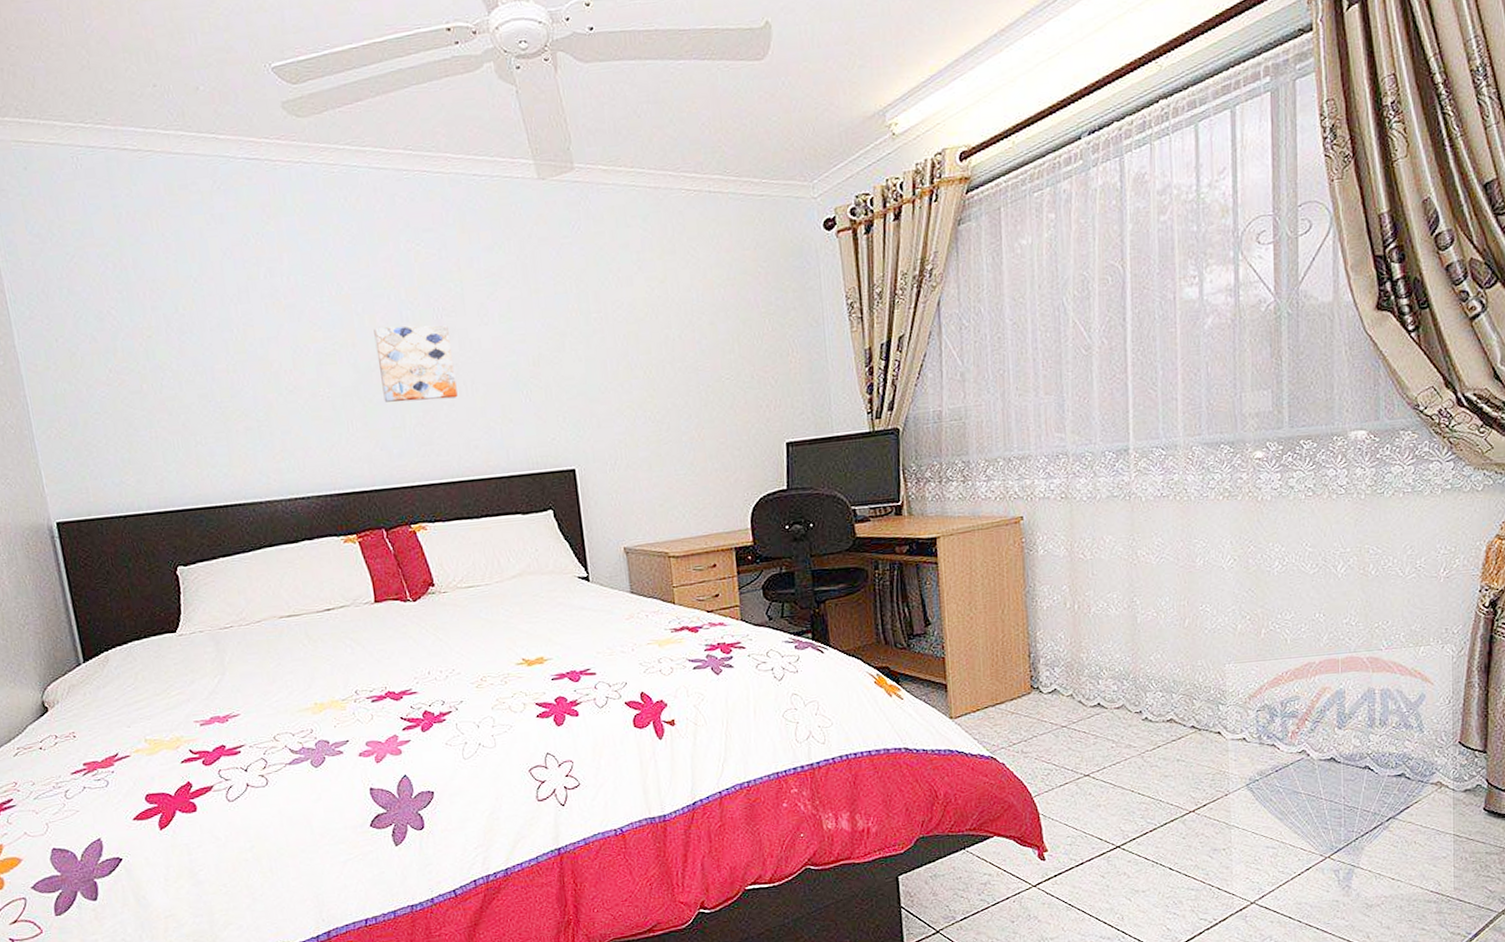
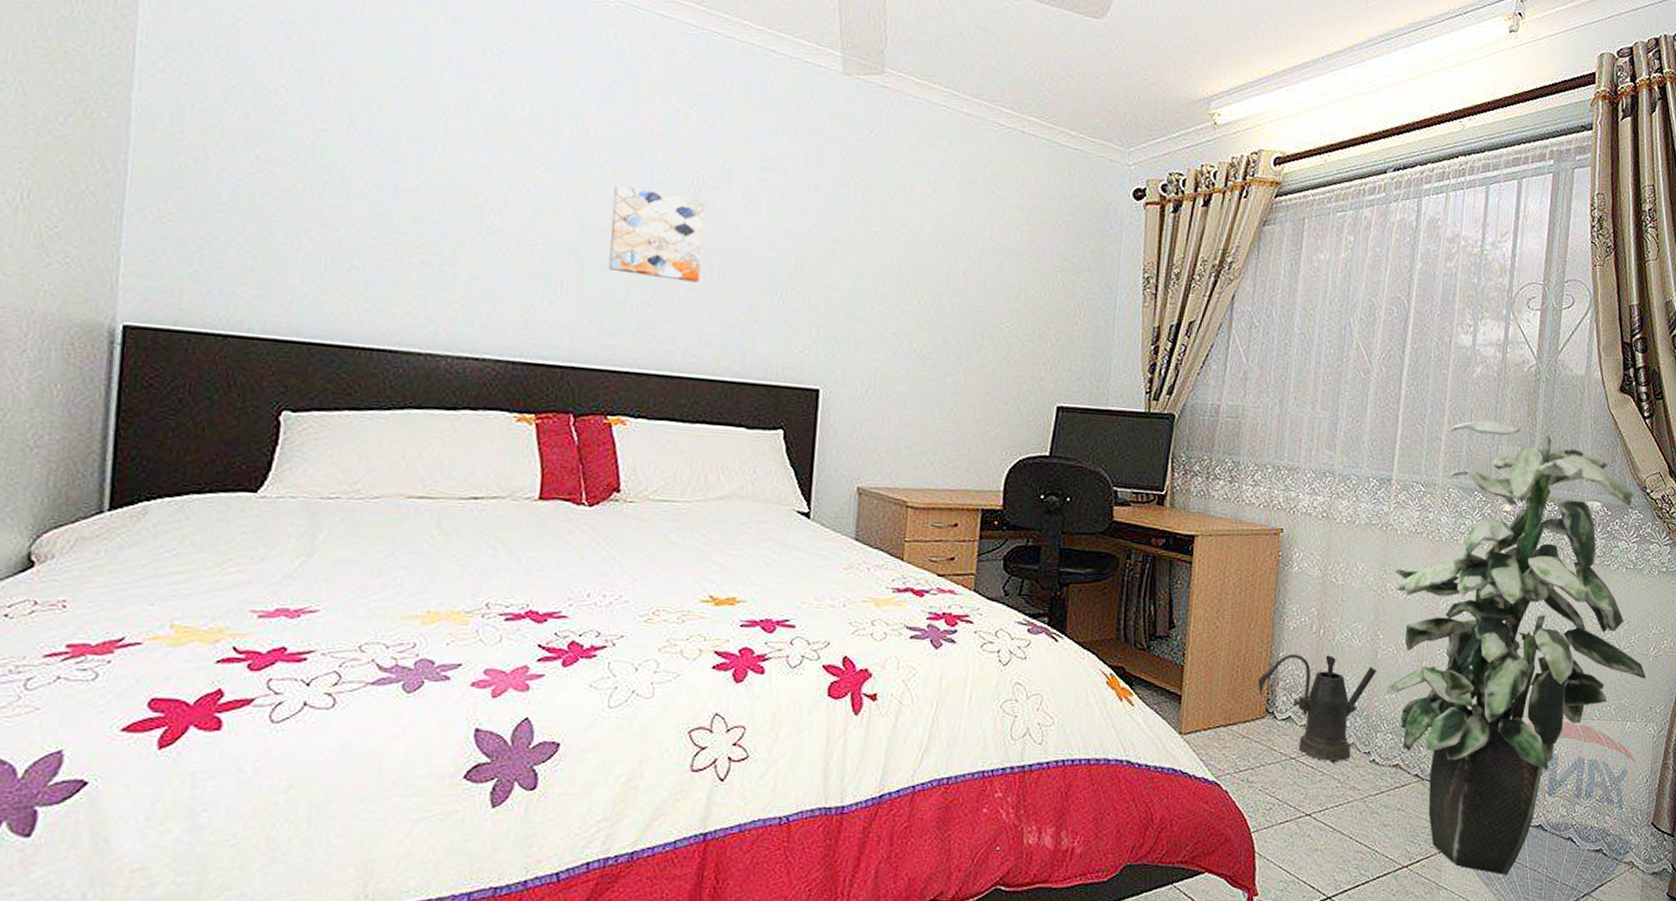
watering can: none [1019,627,1138,726] -> present [1258,653,1377,763]
indoor plant: none [1145,369,1439,809] -> present [1387,420,1647,875]

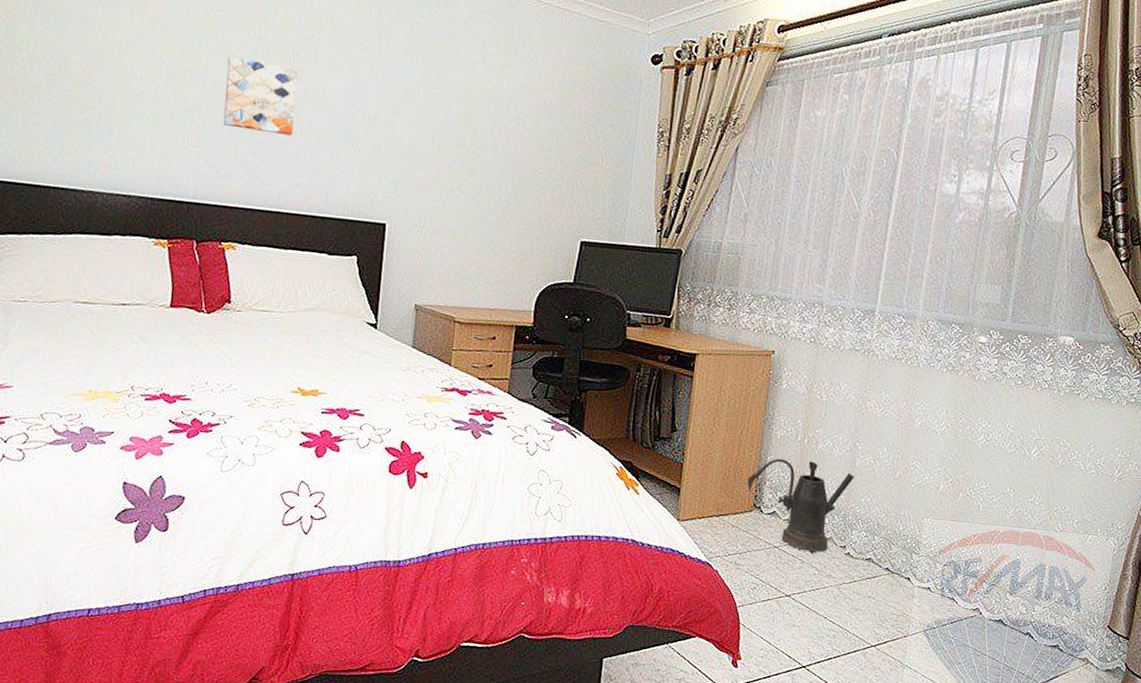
indoor plant: present [1387,420,1647,875] -> none [863,260,1110,660]

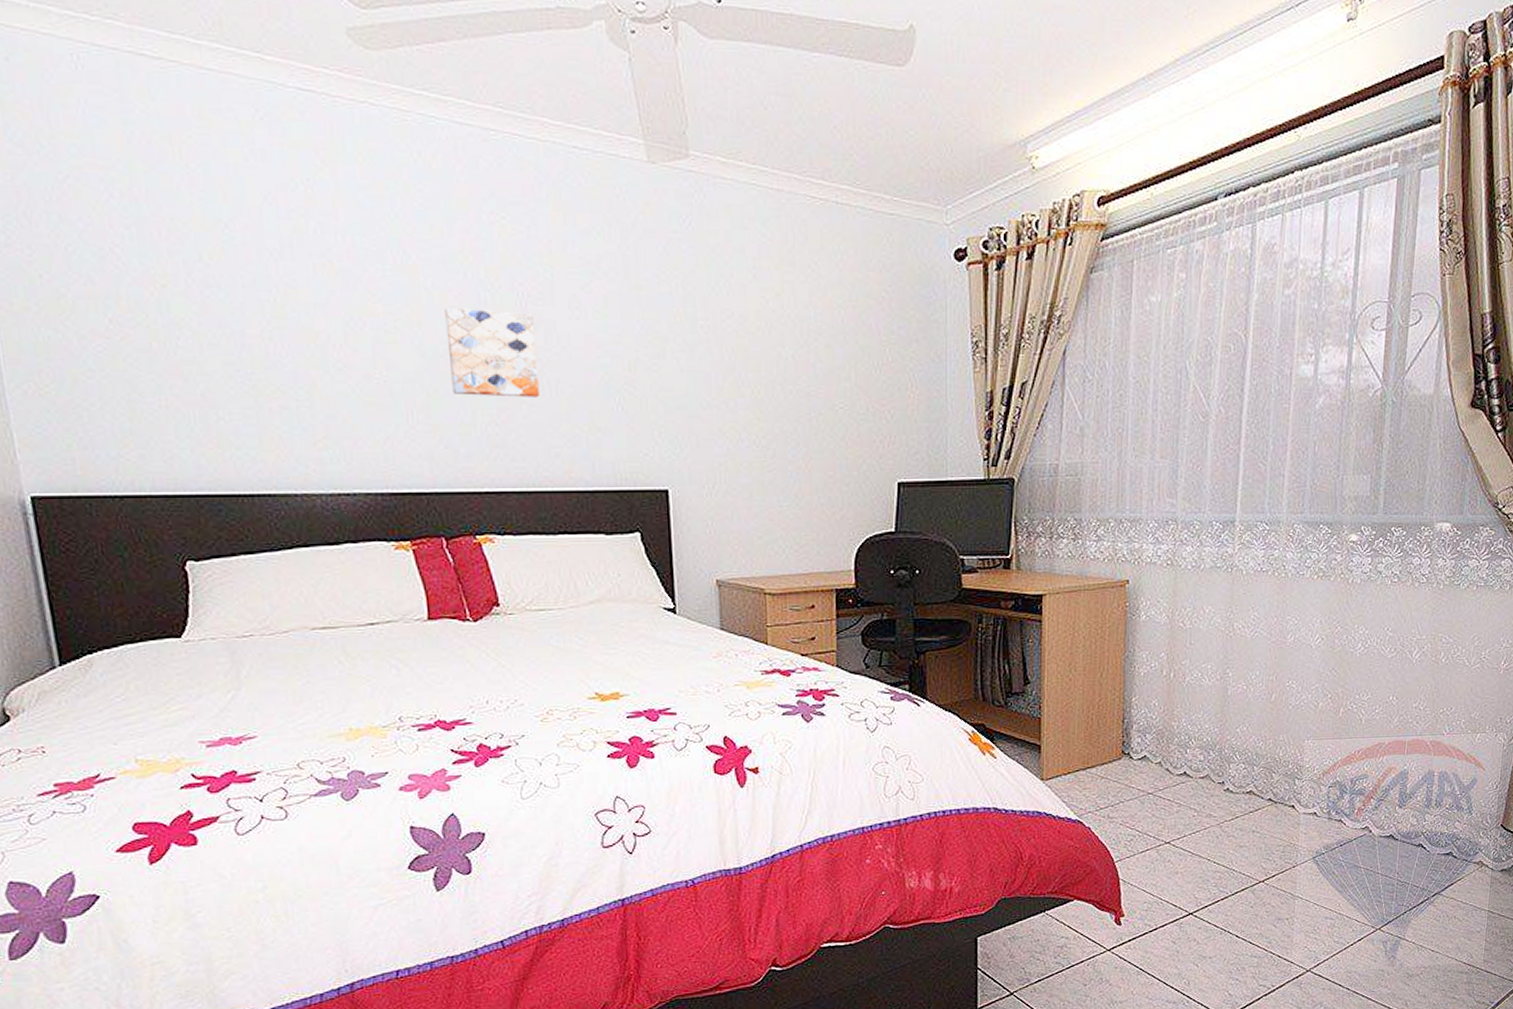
watering can: present [747,458,855,553] -> none [1113,696,1227,794]

